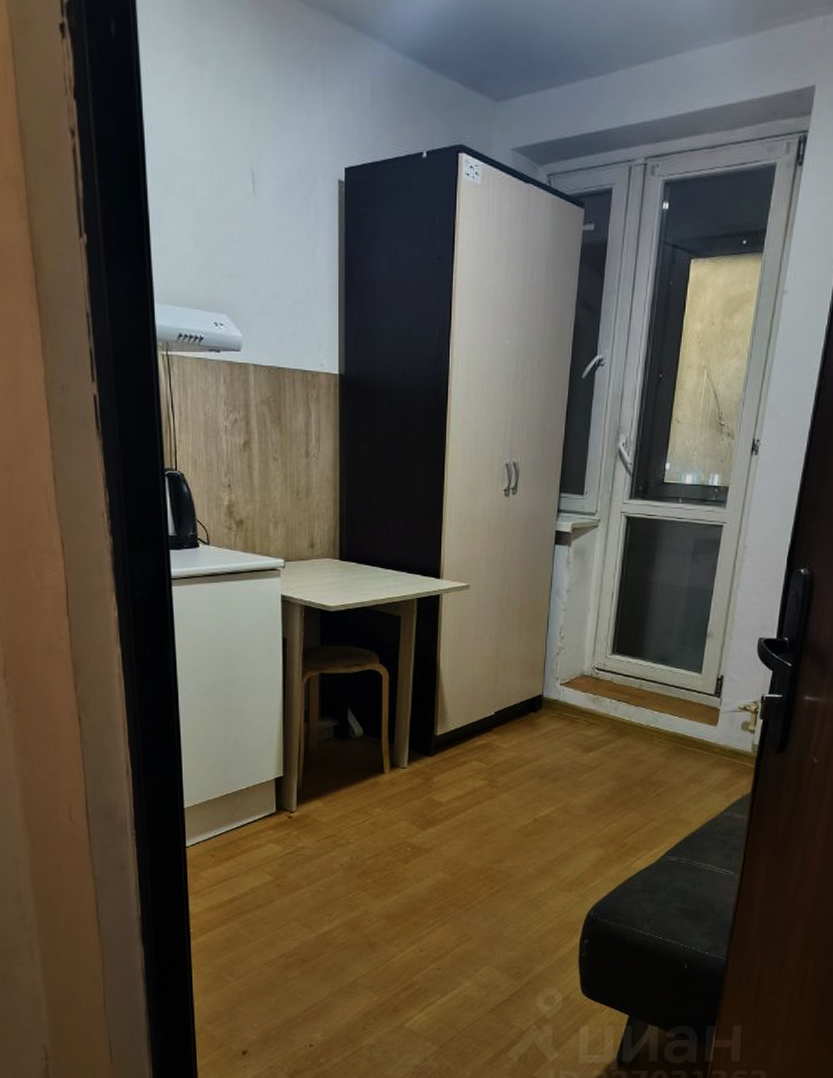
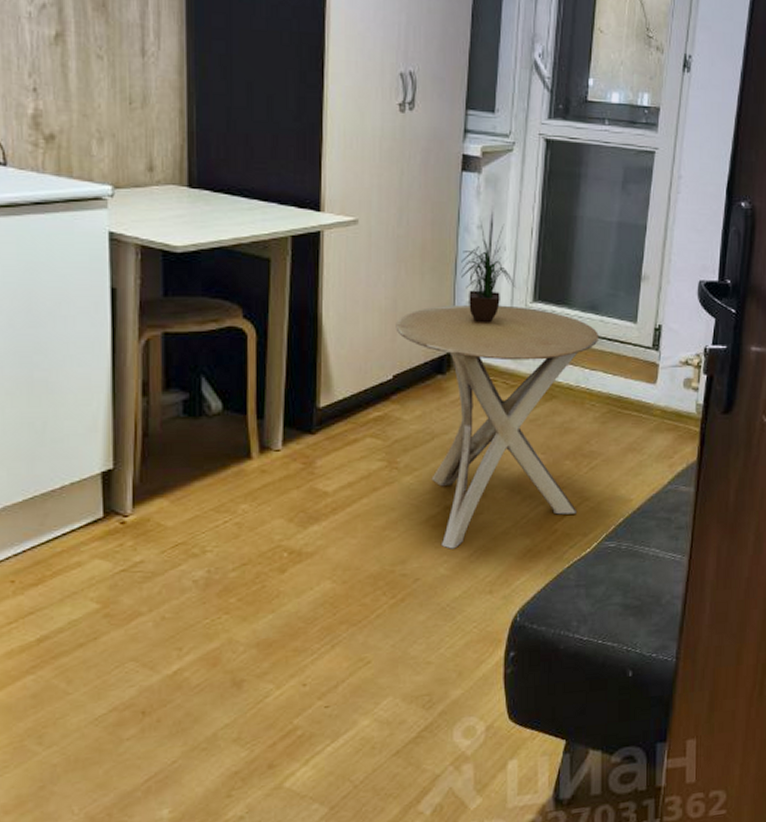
side table: none [498,655,668,854] -> present [395,304,600,549]
potted plant: none [551,576,598,671] -> present [460,208,516,323]

